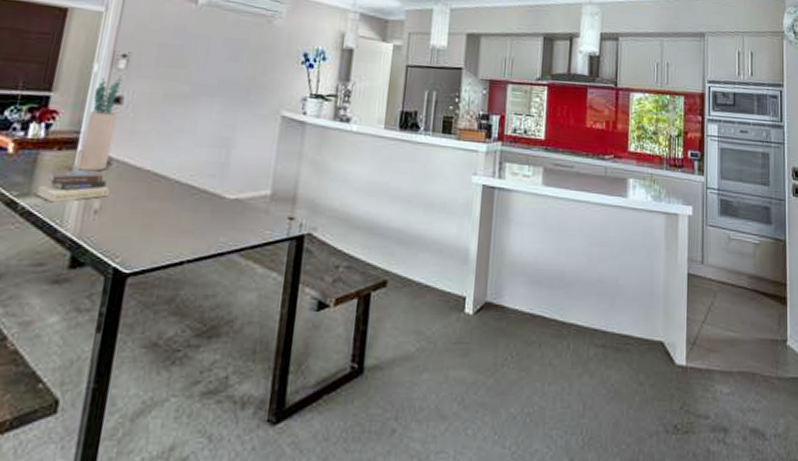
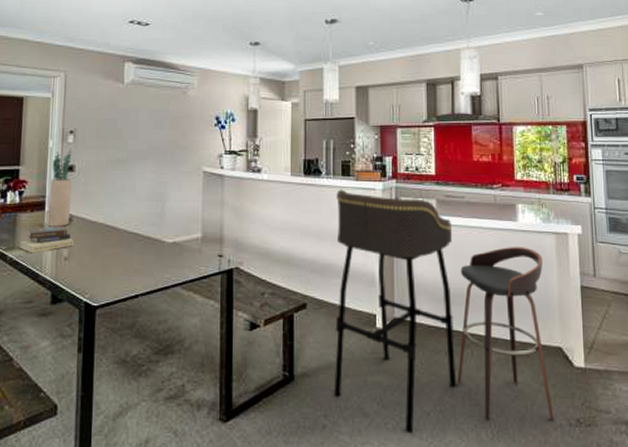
bar stool: none [408,148,558,439] -> present [334,189,457,432]
bar stool: none [549,226,651,427] -> present [457,247,554,421]

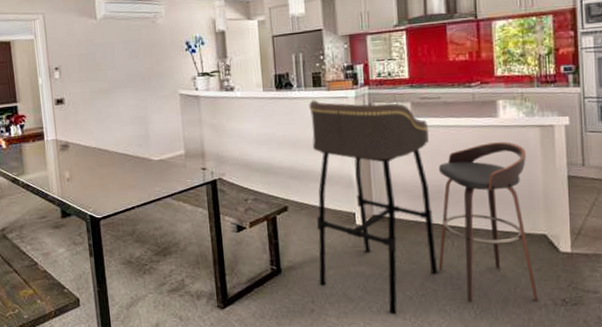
books: present [19,225,74,254] -> none [28,152,74,177]
vase: present [47,148,73,227] -> none [45,83,67,154]

